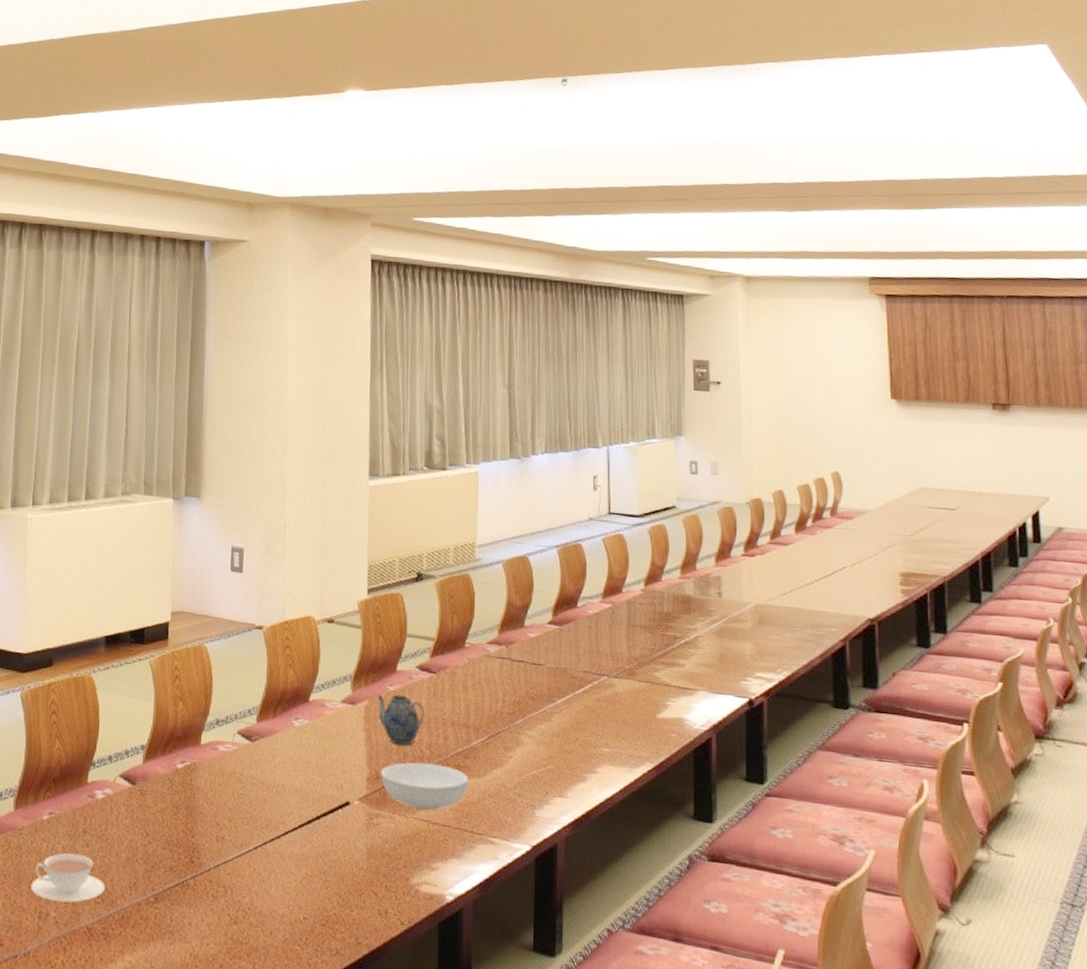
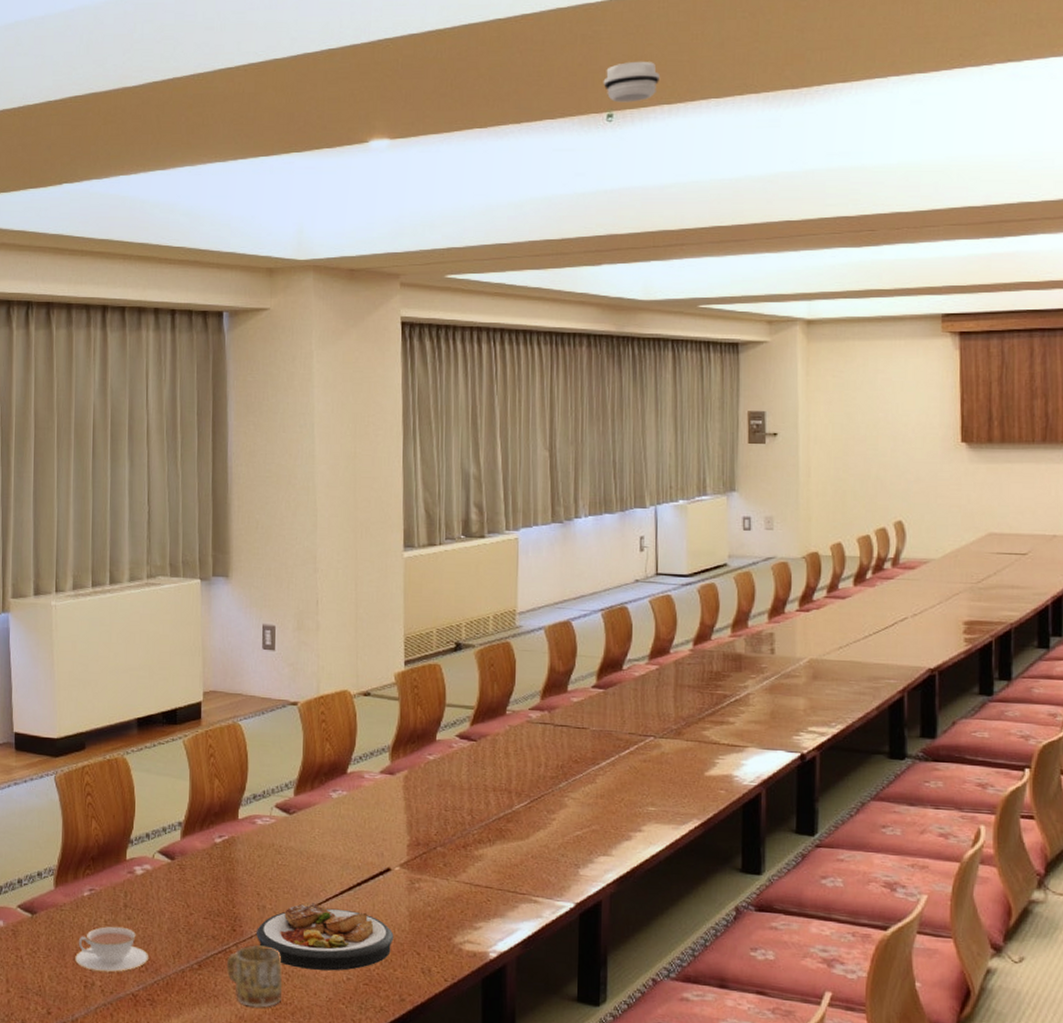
mug: none [183,879,239,946] -> present [226,945,282,1008]
plate: none [214,835,352,910] -> present [256,902,394,971]
teapot: present [376,694,425,746] -> none [415,763,465,812]
serving bowl: present [381,762,468,810] -> none [422,828,510,873]
smoke detector: none [558,33,609,70] -> present [603,61,659,103]

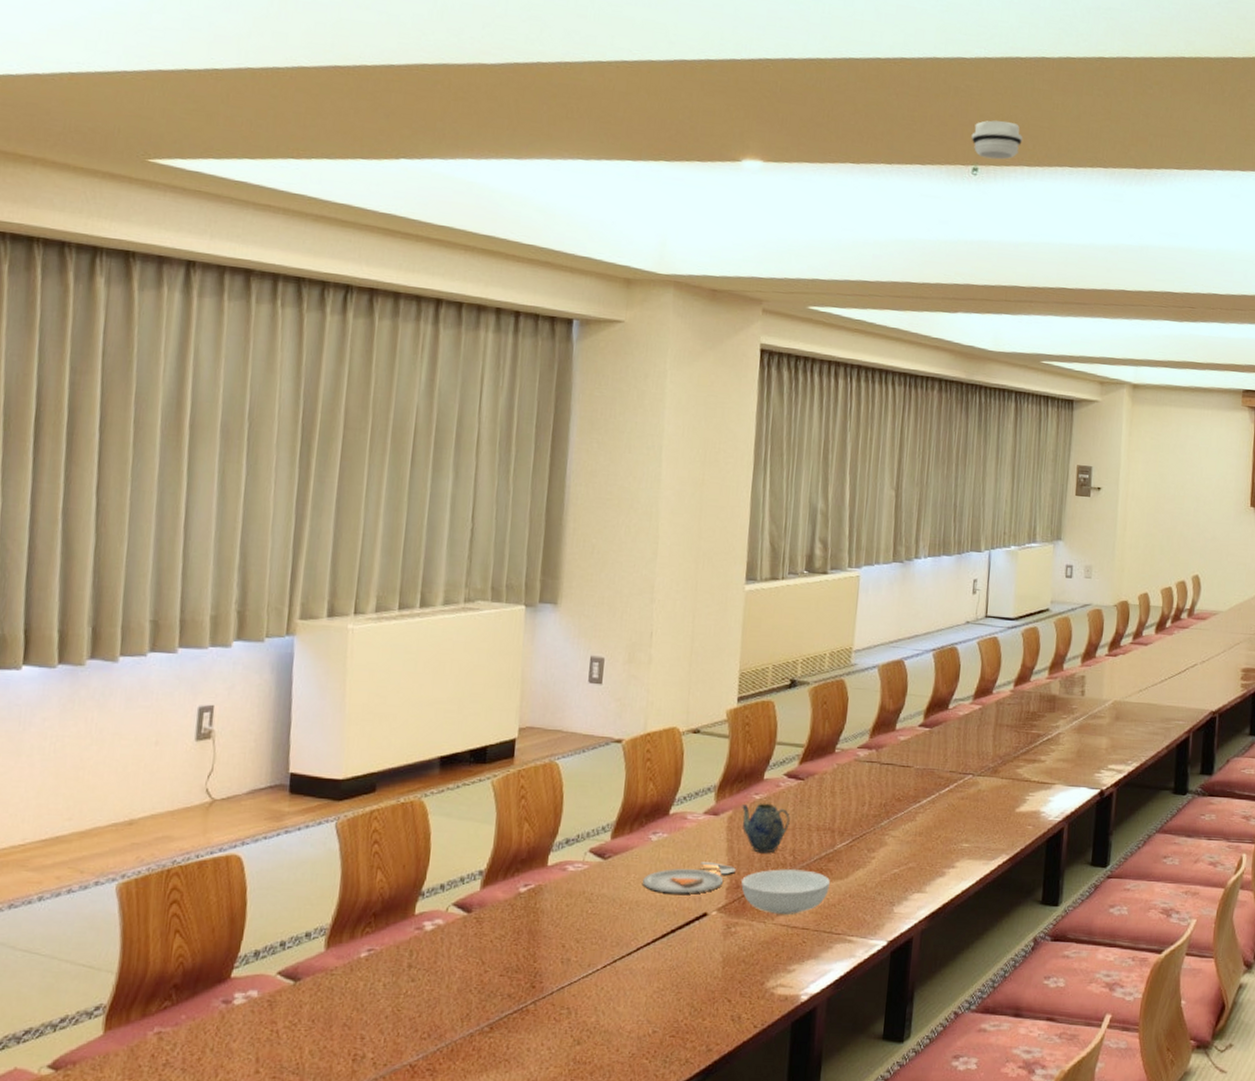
teacup: present [75,926,149,973] -> none [344,989,434,1042]
mug: present [226,945,282,1008] -> none [521,1002,584,1069]
plate: present [256,902,394,971] -> none [558,953,706,1024]
dinner plate: none [327,819,415,849] -> present [643,862,736,894]
teapot: none [415,763,465,812] -> present [741,803,790,853]
serving bowl: none [422,828,510,873] -> present [741,869,830,914]

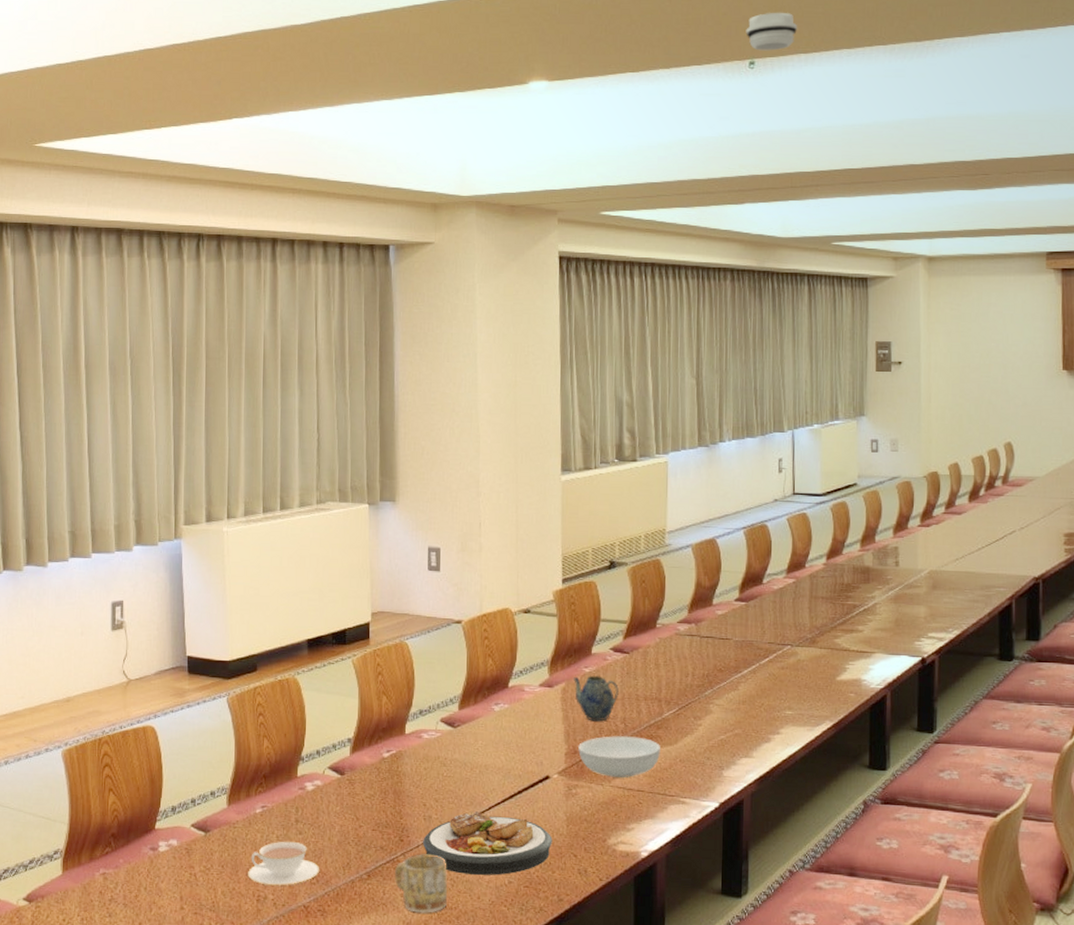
teacup: none [344,989,434,1042] -> present [248,841,320,886]
mug: none [521,1002,584,1069] -> present [394,854,447,913]
plate: none [558,953,706,1024] -> present [423,811,553,875]
dinner plate: present [643,862,736,894] -> none [490,729,572,759]

